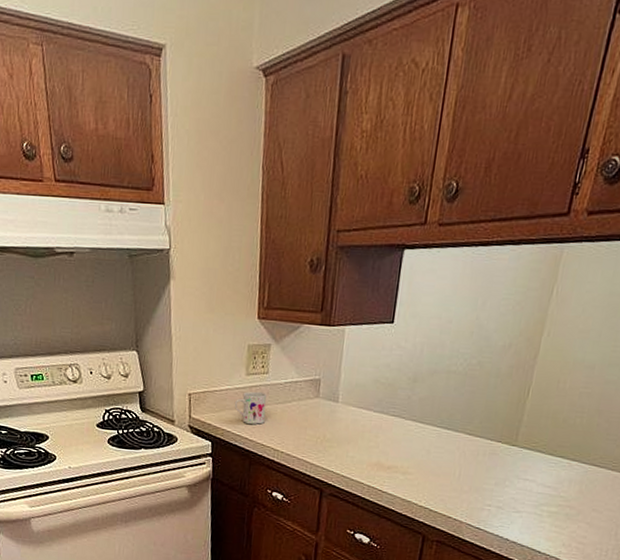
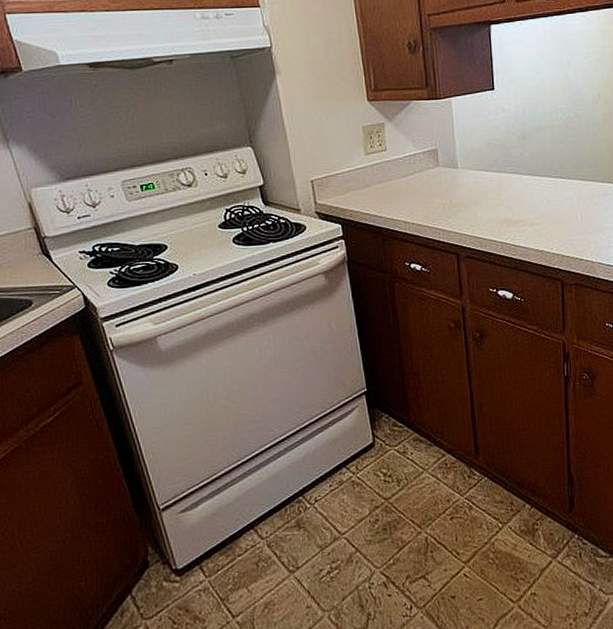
mug: present [234,391,266,425] -> none [358,168,391,201]

